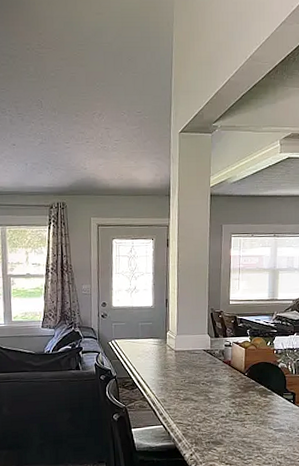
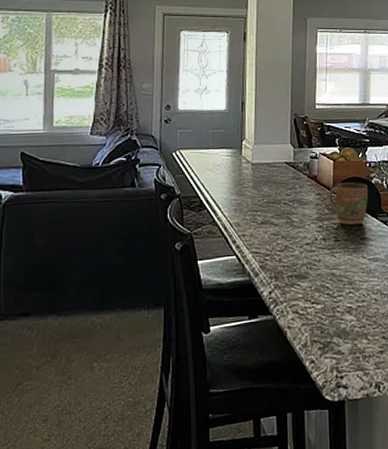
mug: none [240,366,275,402] -> present [328,182,368,226]

